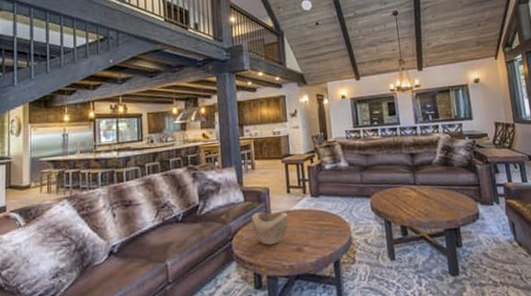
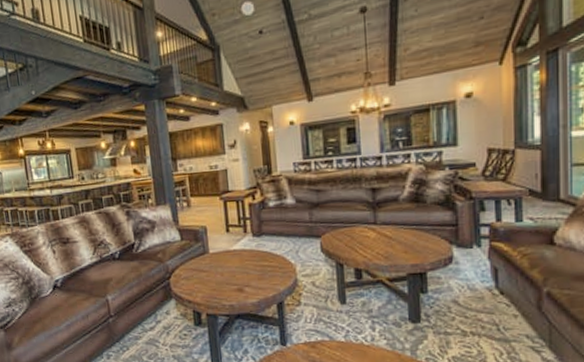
decorative bowl: present [251,212,288,245] -> none [189,251,228,284]

